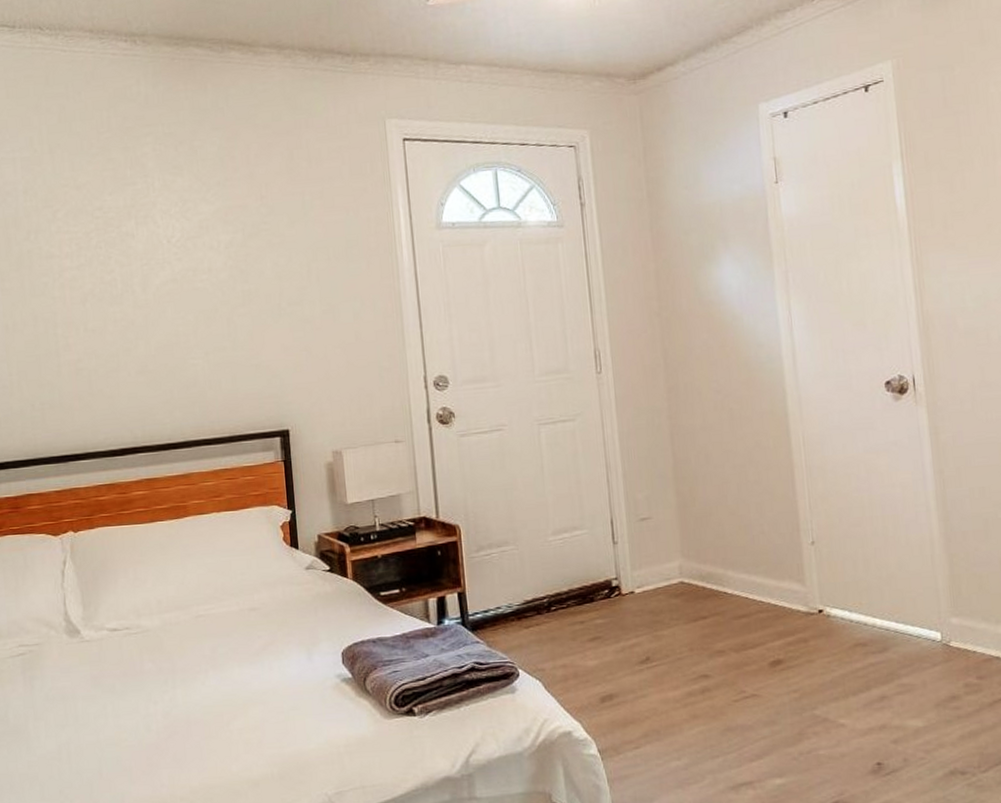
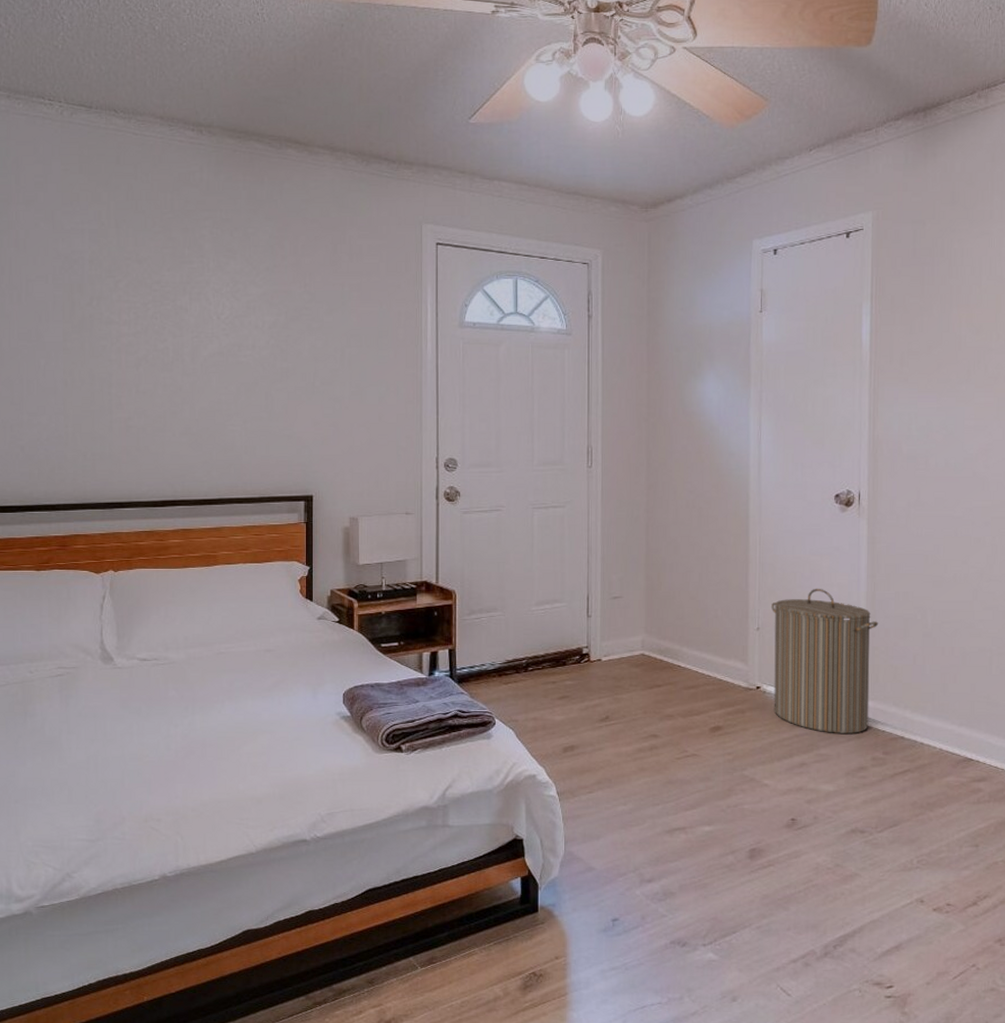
laundry hamper: none [826,490,956,659] -> present [772,588,879,734]

